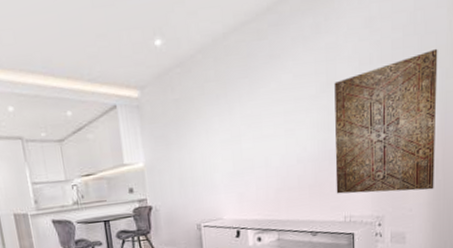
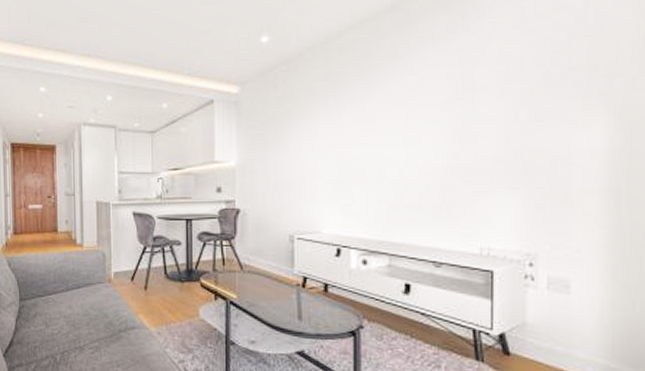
wall art: present [334,48,438,194] -> none [470,53,619,228]

